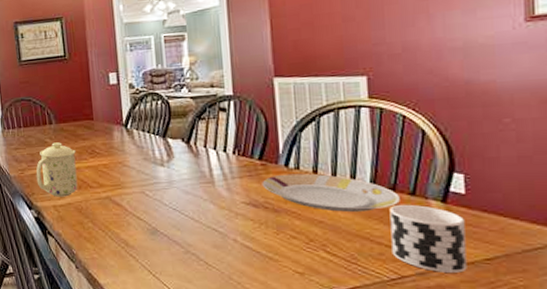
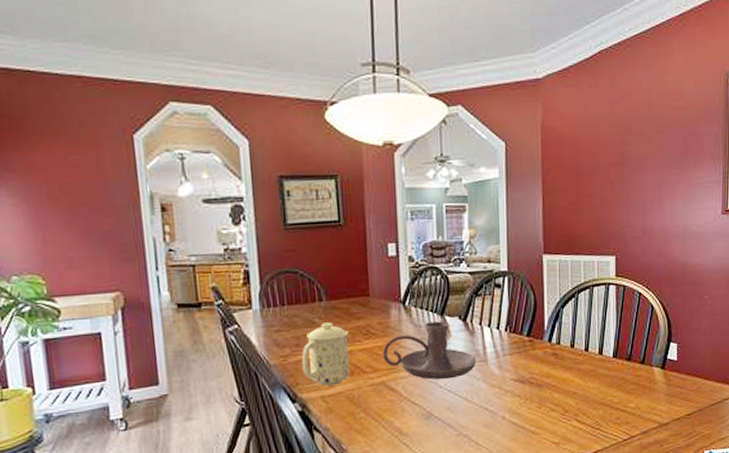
candle holder: none [107,143,202,198] -> present [383,321,476,380]
plate: present [262,173,400,212] -> none [529,348,633,383]
cup: present [389,205,467,273] -> none [626,372,675,430]

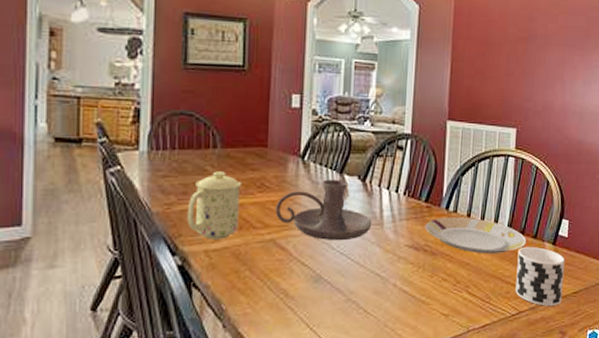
plate: none [529,348,633,383] -> present [425,217,526,254]
cup: none [626,372,675,430] -> present [515,247,565,306]

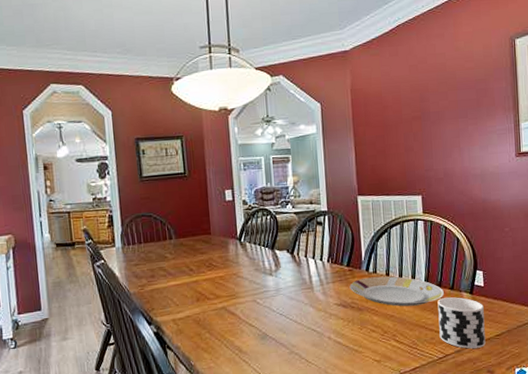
mug: present [187,171,242,240] -> none [156,257,196,311]
candle holder: present [276,179,372,241] -> none [223,254,304,305]

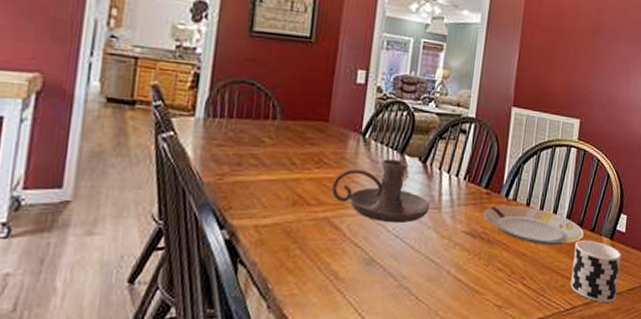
candle holder: none [223,254,304,305] -> present [332,159,430,224]

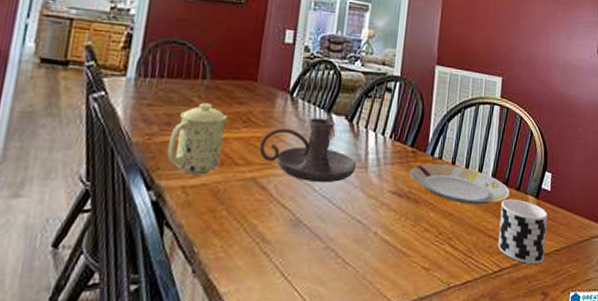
mug: none [238,143,299,215] -> present [167,103,228,175]

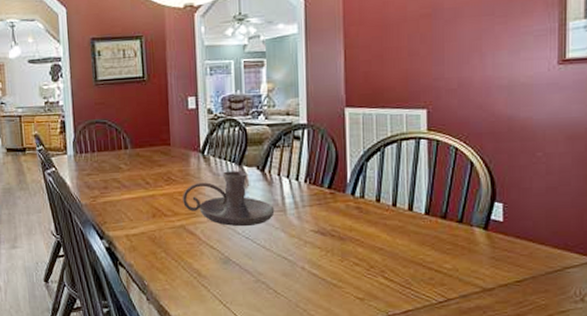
mug: present [167,103,228,175] -> none [108,168,152,226]
plate: present [409,163,510,205] -> none [330,202,449,239]
cup: present [498,199,548,264] -> none [440,232,501,294]

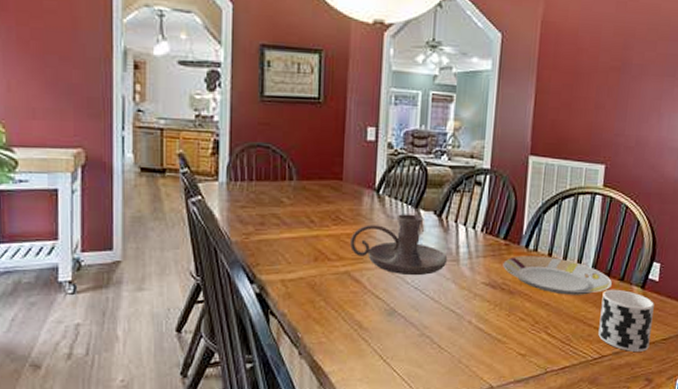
plate: none [330,202,449,239] -> present [502,255,612,295]
cup: none [440,232,501,294] -> present [598,290,654,351]

